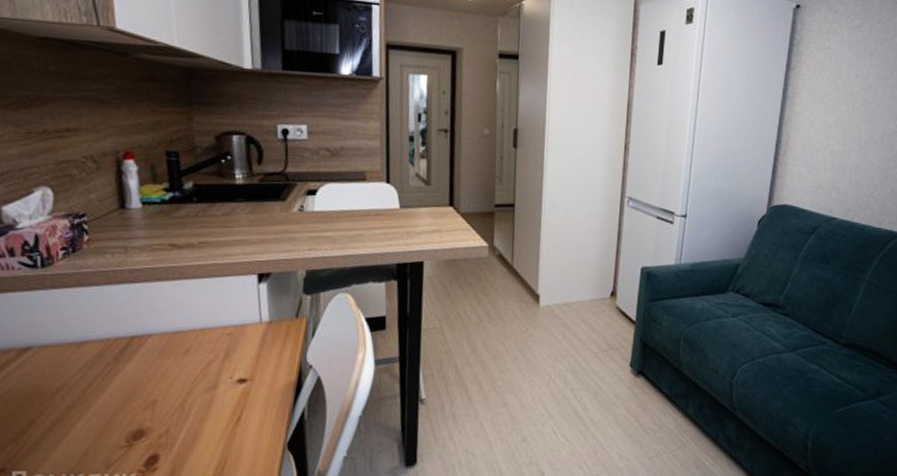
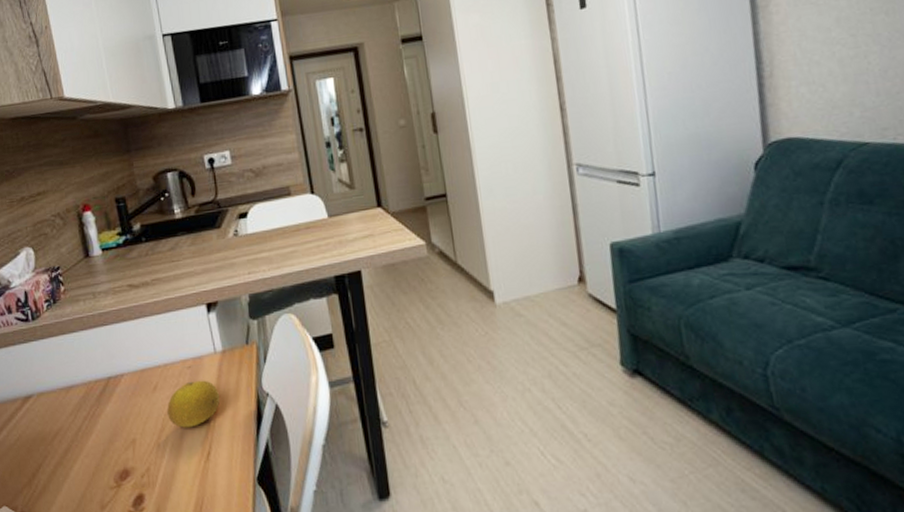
fruit: none [198,347,260,393] -> present [167,380,220,428]

